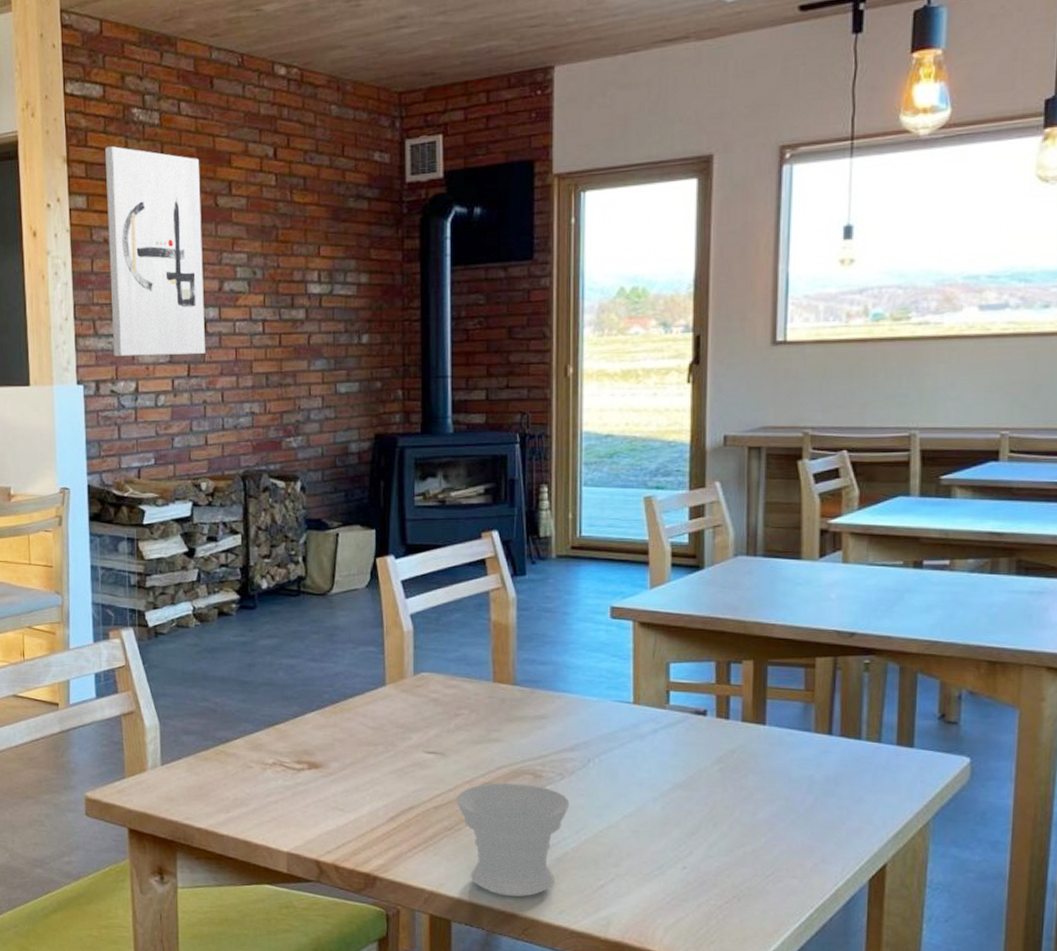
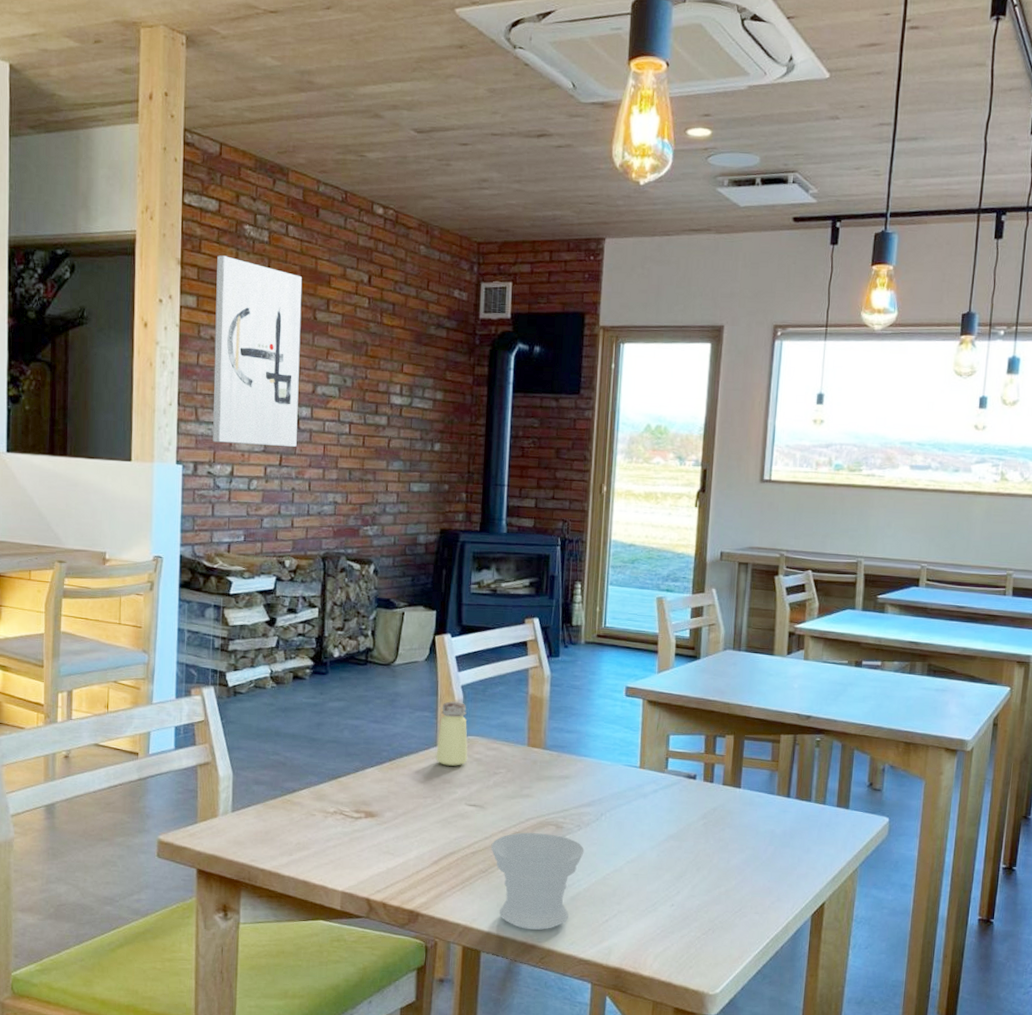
saltshaker: none [385,633,423,708] -> present [436,701,468,766]

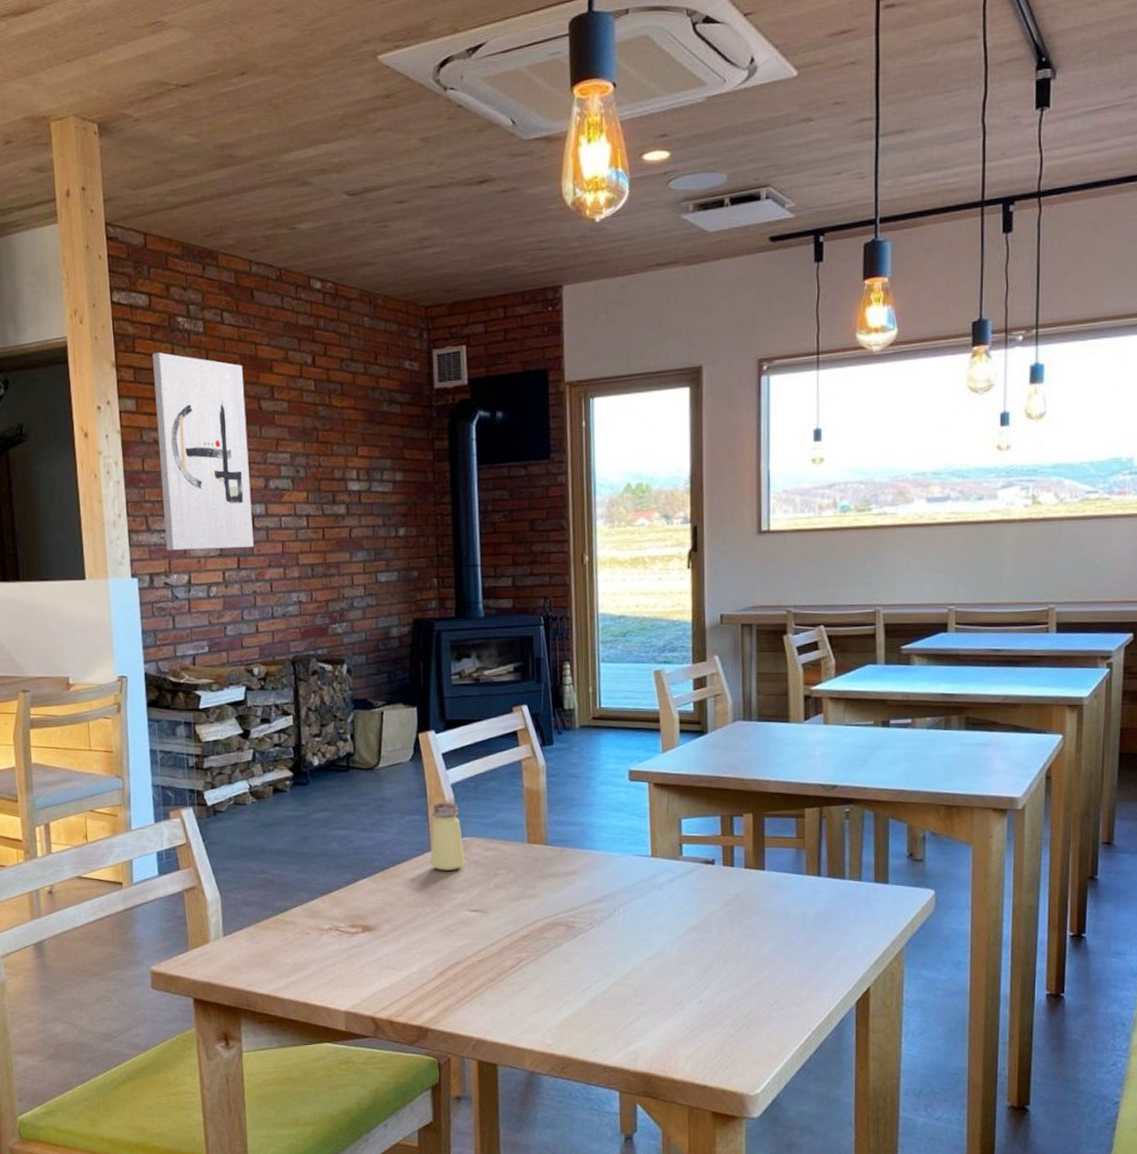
cup: present [491,832,584,930] -> none [498,935,599,1038]

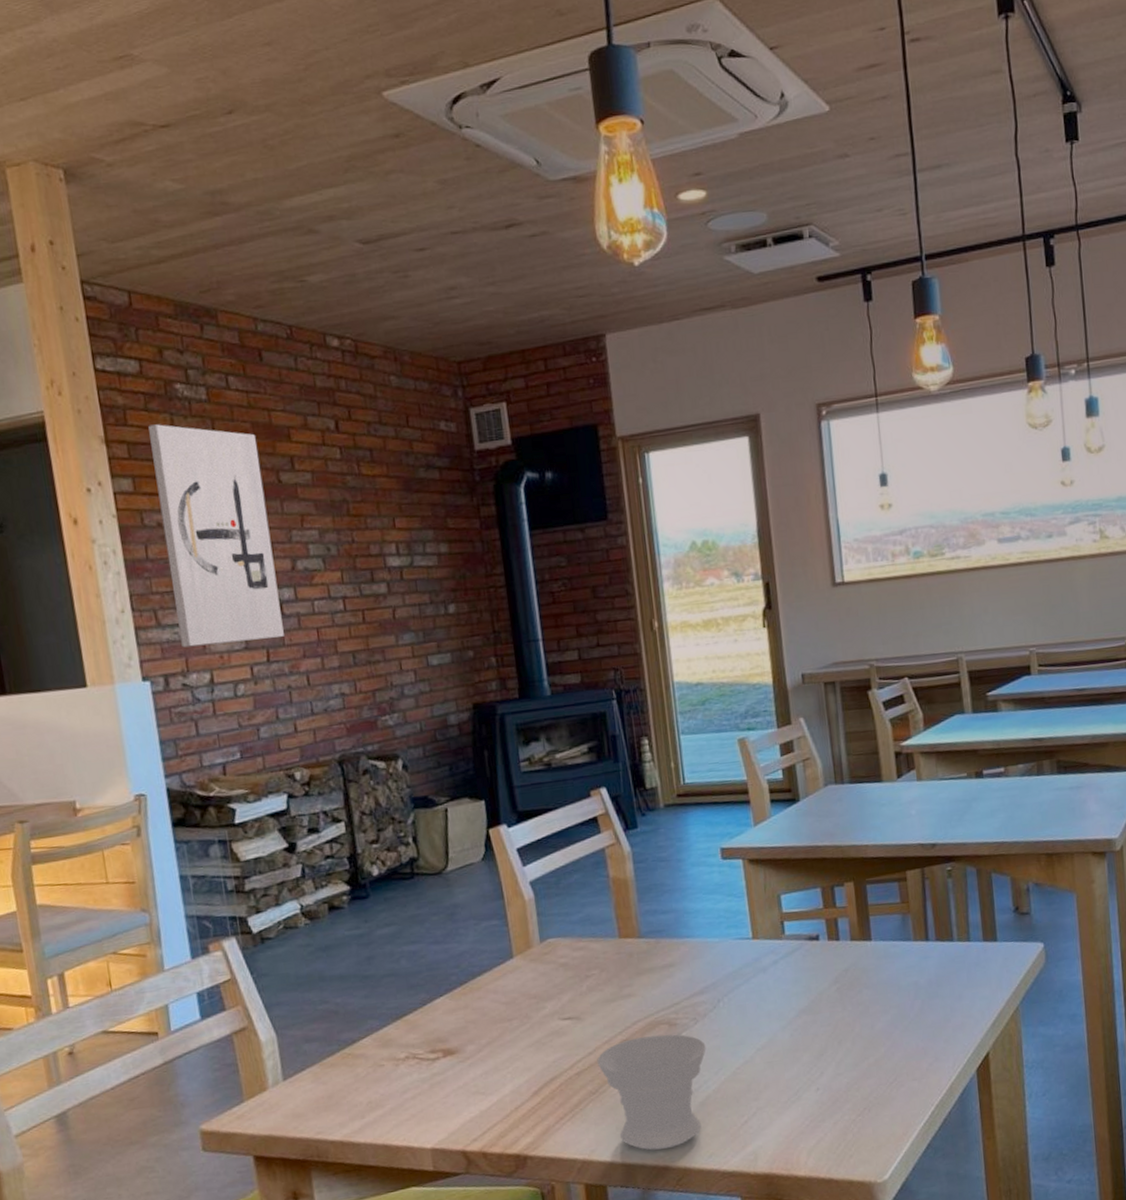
saltshaker: present [431,802,465,871] -> none [511,901,553,979]
cup: none [498,935,599,1038] -> present [597,1034,706,1150]

